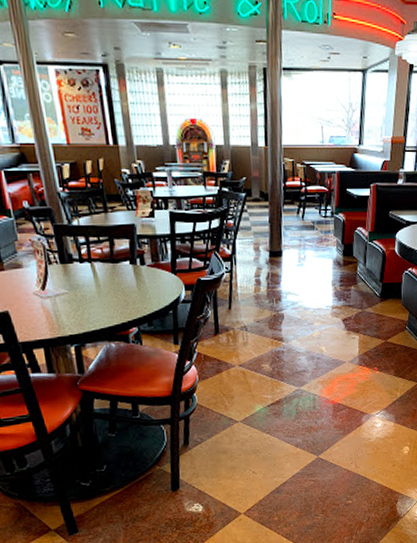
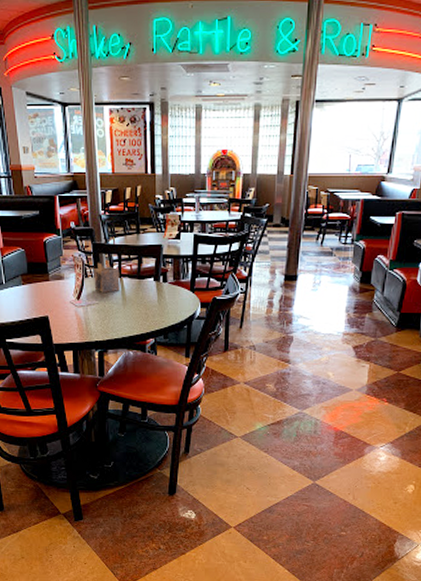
napkin holder: none [57,246,92,280] -> present [93,262,120,292]

